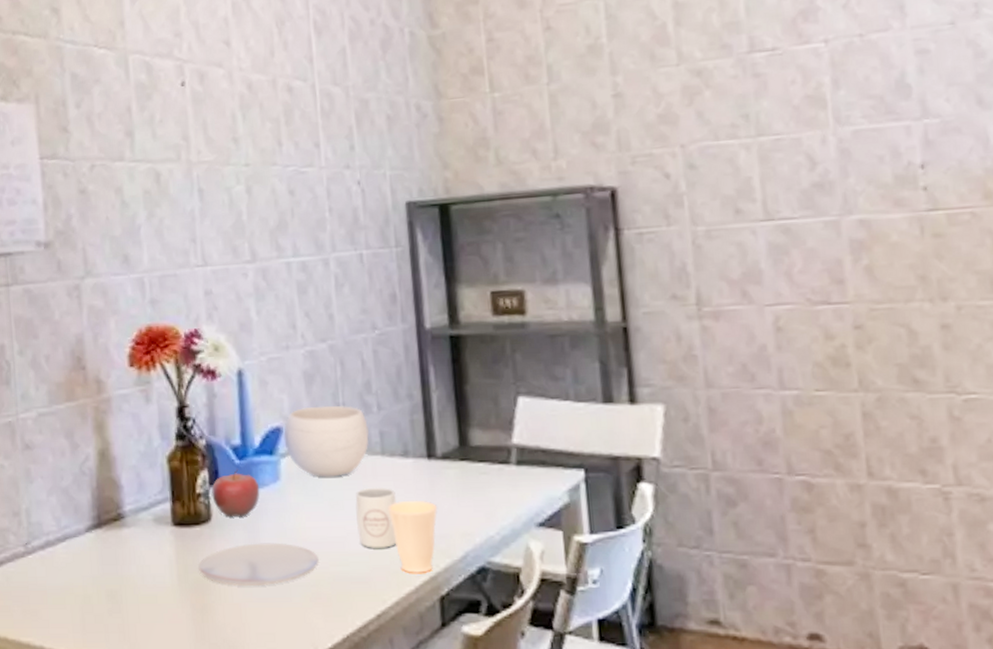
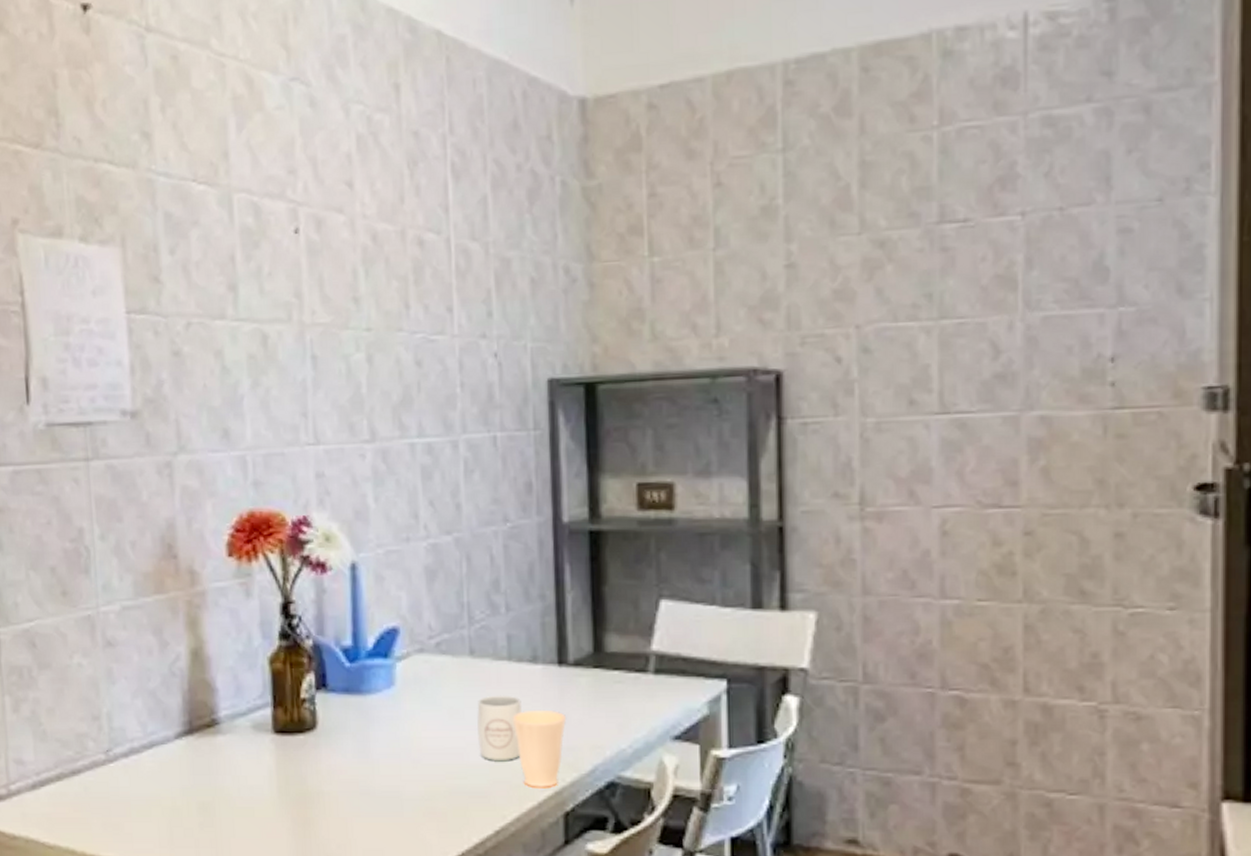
plate: present [198,542,319,587] -> none [301,753,434,800]
fruit: present [211,469,260,516] -> none [318,673,372,724]
bowl: present [284,405,369,477] -> none [400,604,495,683]

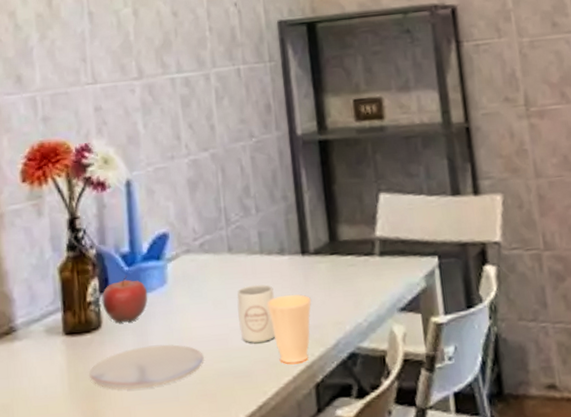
plate: none [301,753,434,800] -> present [89,344,204,390]
fruit: none [318,673,372,724] -> present [102,276,148,322]

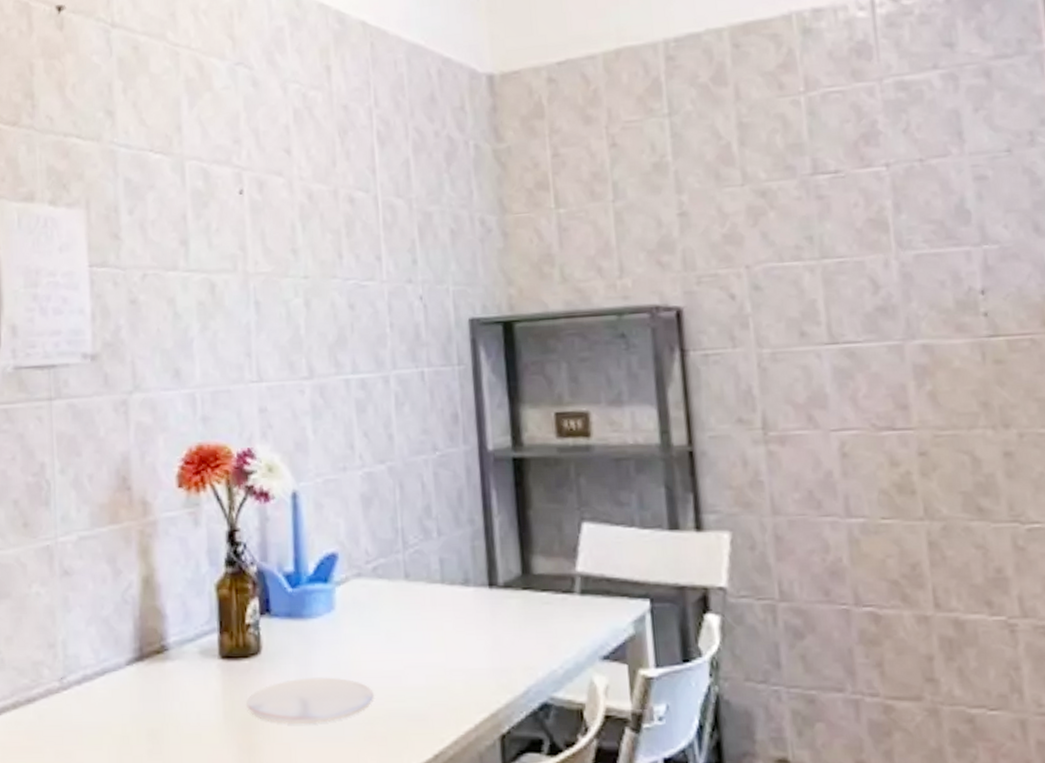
fruit: present [102,276,148,322] -> none [262,598,313,649]
mug: present [237,284,276,343] -> none [413,617,456,683]
cup: present [266,294,312,364] -> none [447,631,499,711]

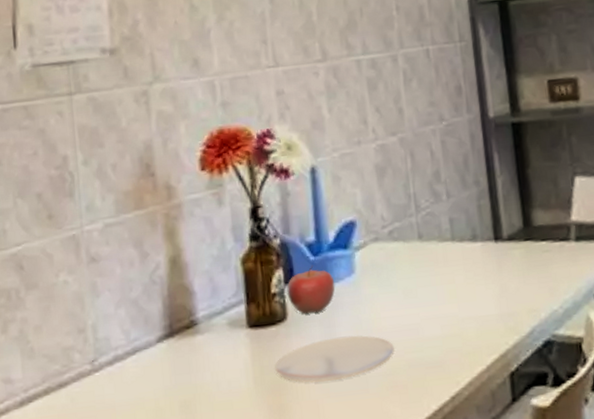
fruit: none [262,598,313,649] -> present [287,265,335,314]

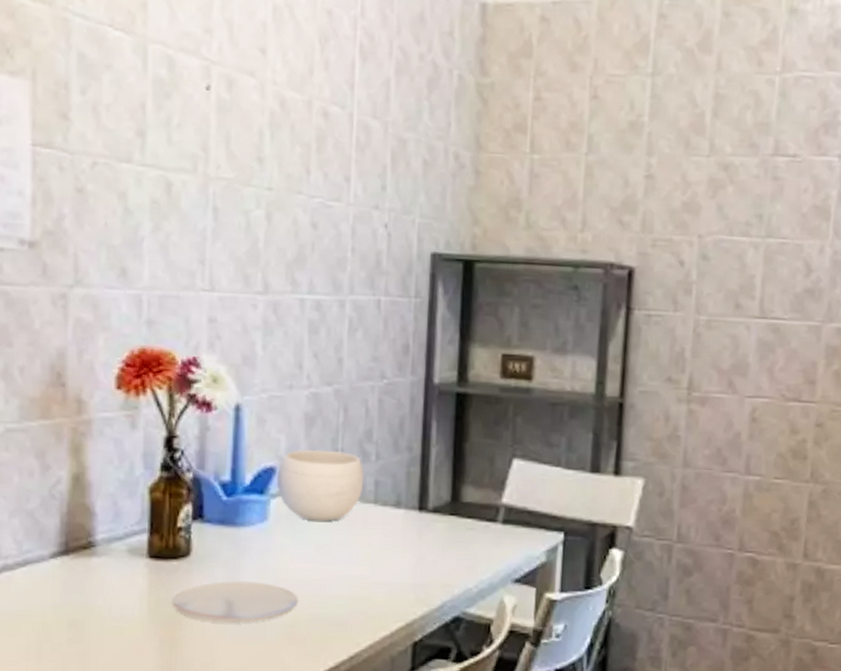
fruit: present [287,265,335,314] -> none [194,506,246,553]
bowl: none [357,195,440,267] -> present [276,450,364,521]

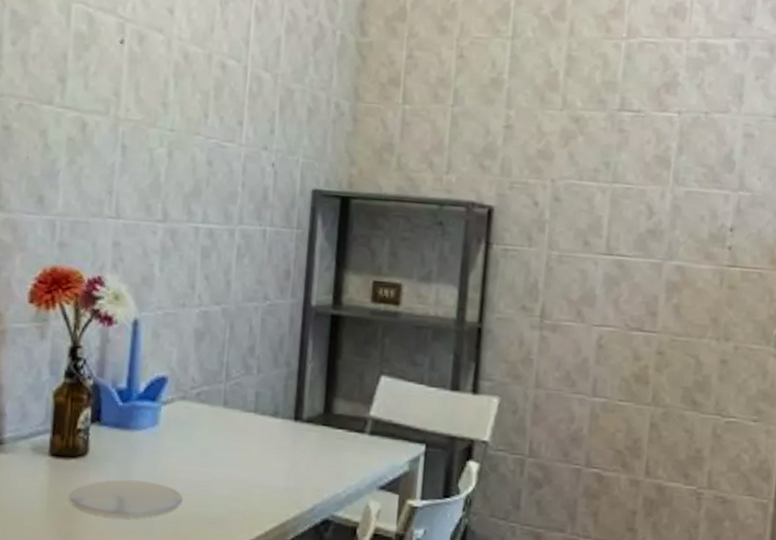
bowl: present [276,450,364,521] -> none [167,362,247,428]

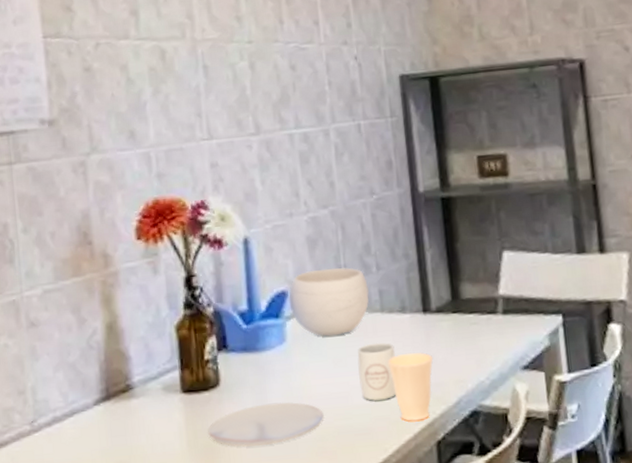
bowl: none [167,362,247,428] -> present [289,267,369,337]
mug: none [222,440,261,495] -> present [357,342,397,401]
cup: none [252,455,297,521] -> present [387,352,434,422]

